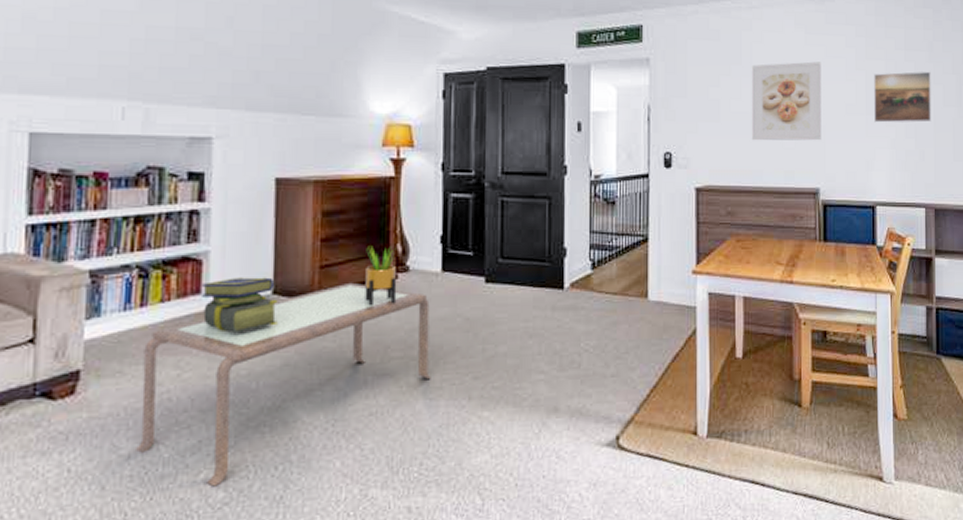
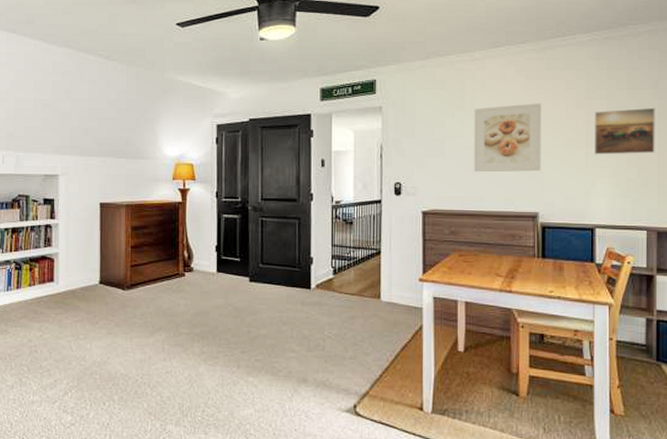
coffee table: present [136,282,431,487] -> none [17,277,210,412]
stack of books: present [201,277,278,334] -> none [53,271,103,310]
potted plant: present [365,247,397,307] -> none [162,253,185,296]

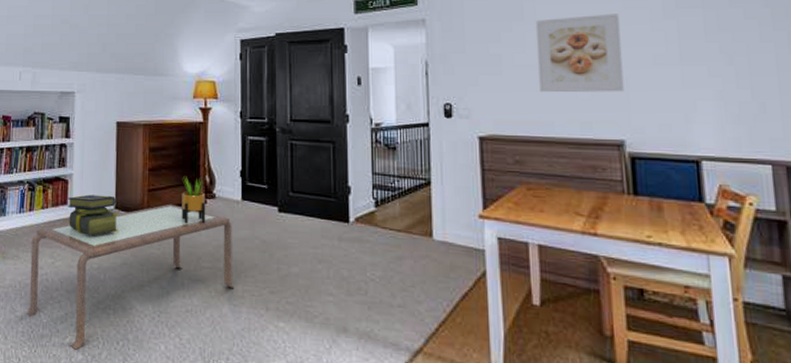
coffee table: none [17,277,210,412] -> present [26,204,235,350]
stack of books: none [53,271,103,310] -> present [67,194,119,237]
potted plant: none [162,253,185,296] -> present [181,177,206,224]
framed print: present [595,107,655,155] -> none [688,17,773,73]

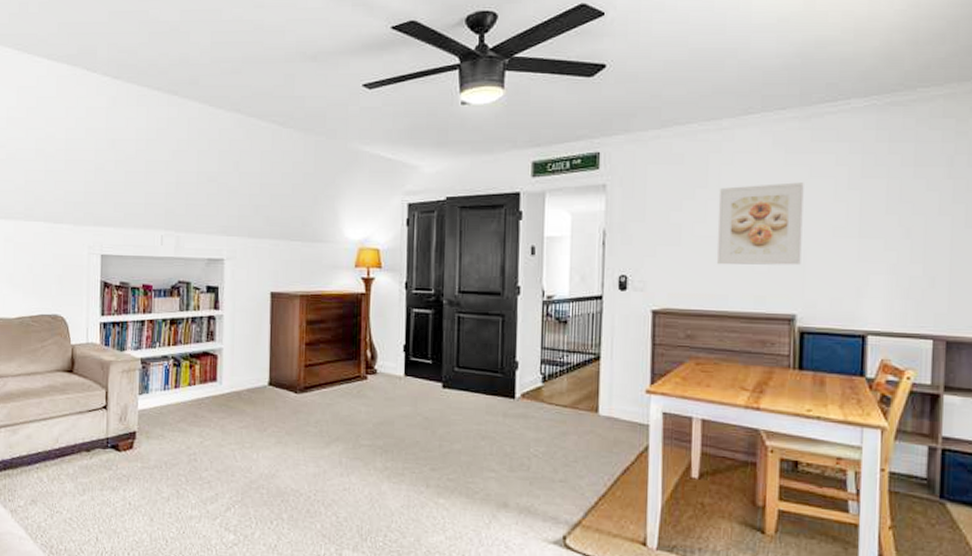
coffee table: present [26,204,235,350] -> none [173,380,395,530]
stack of books: present [67,194,119,237] -> none [216,370,273,415]
potted plant: present [181,177,206,224] -> none [340,352,367,401]

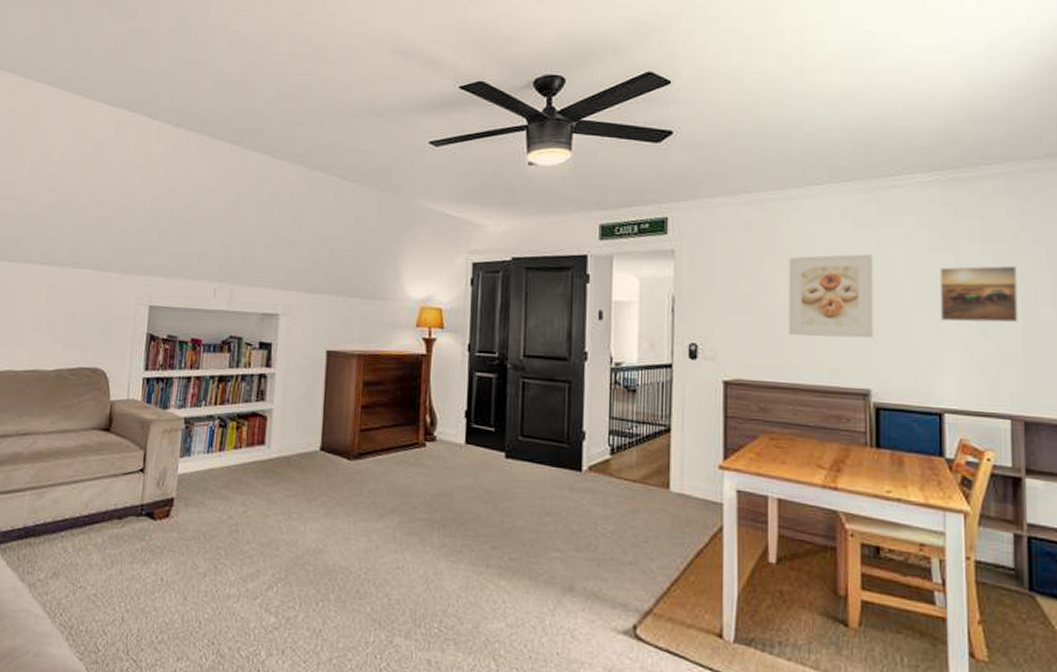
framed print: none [869,189,949,247] -> present [940,265,1018,323]

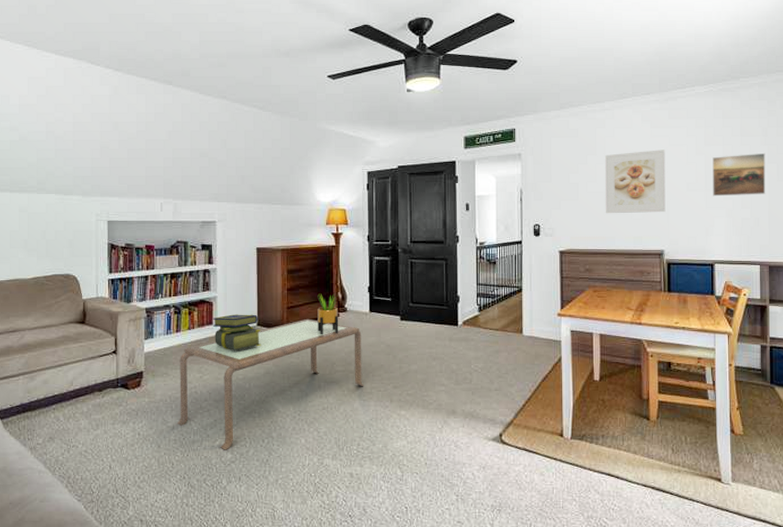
coffee table: none [210,446,453,612] -> present [177,318,364,450]
stack of books: none [265,433,325,482] -> present [212,314,261,352]
potted plant: none [397,416,425,470] -> present [317,294,339,335]

